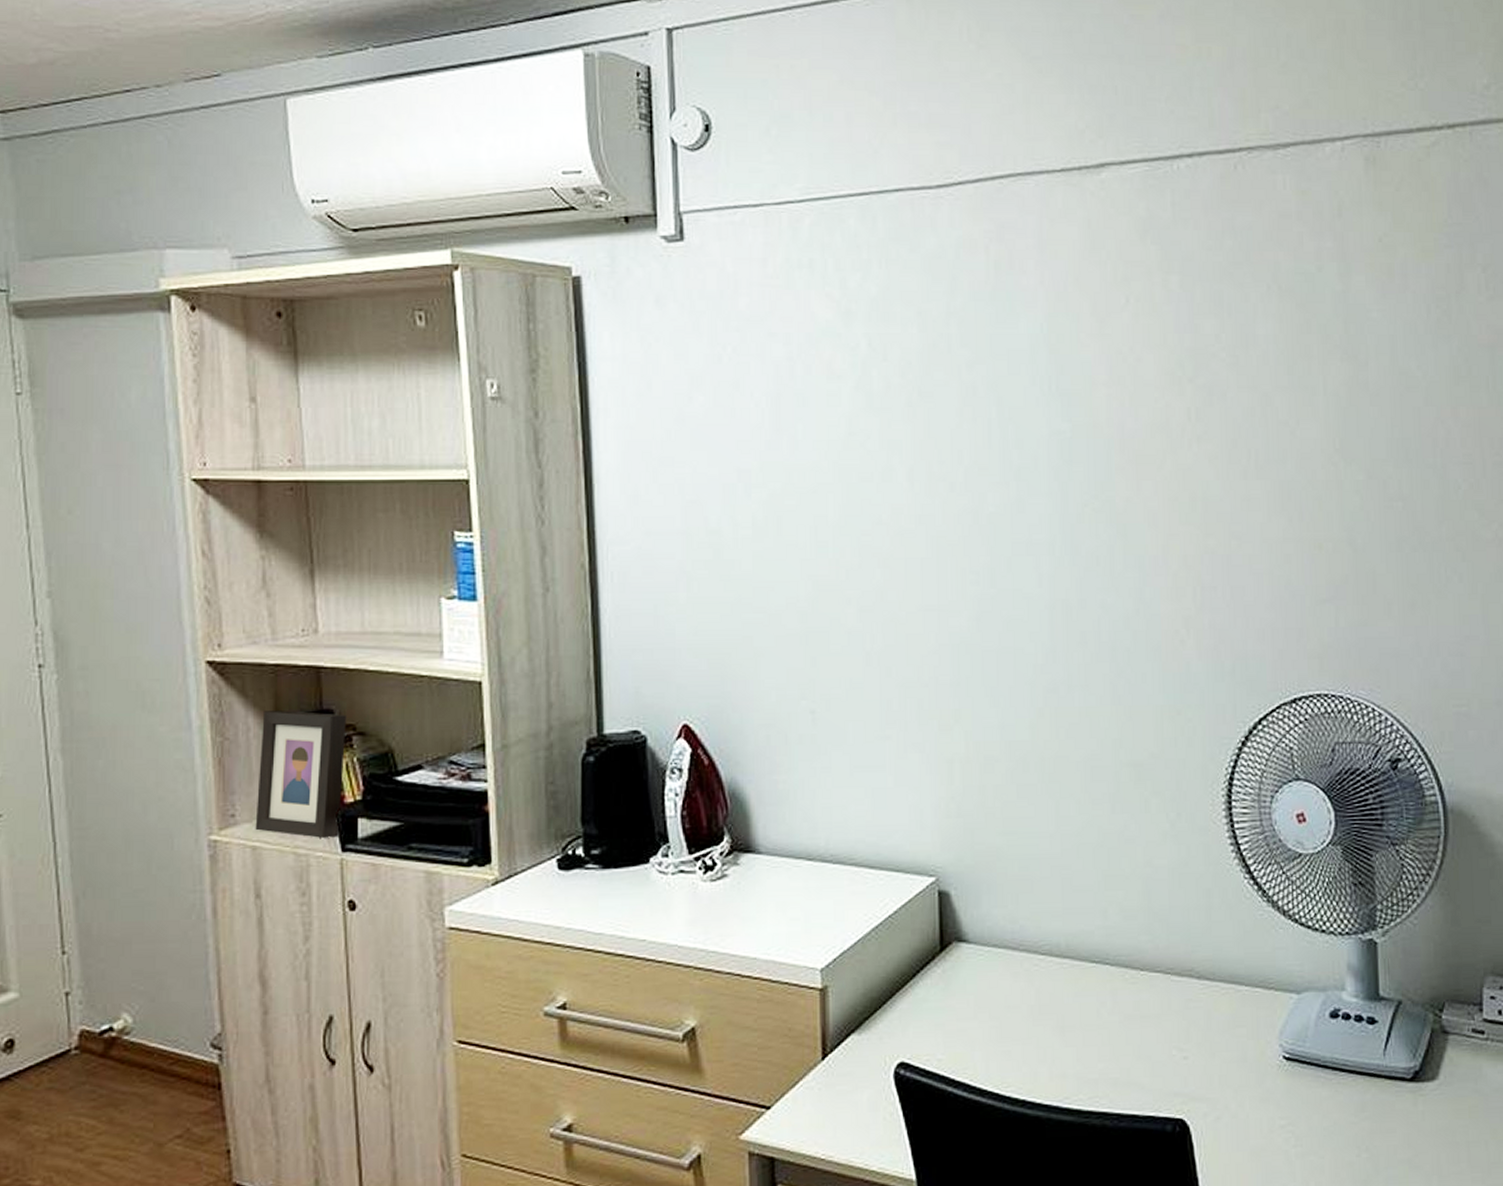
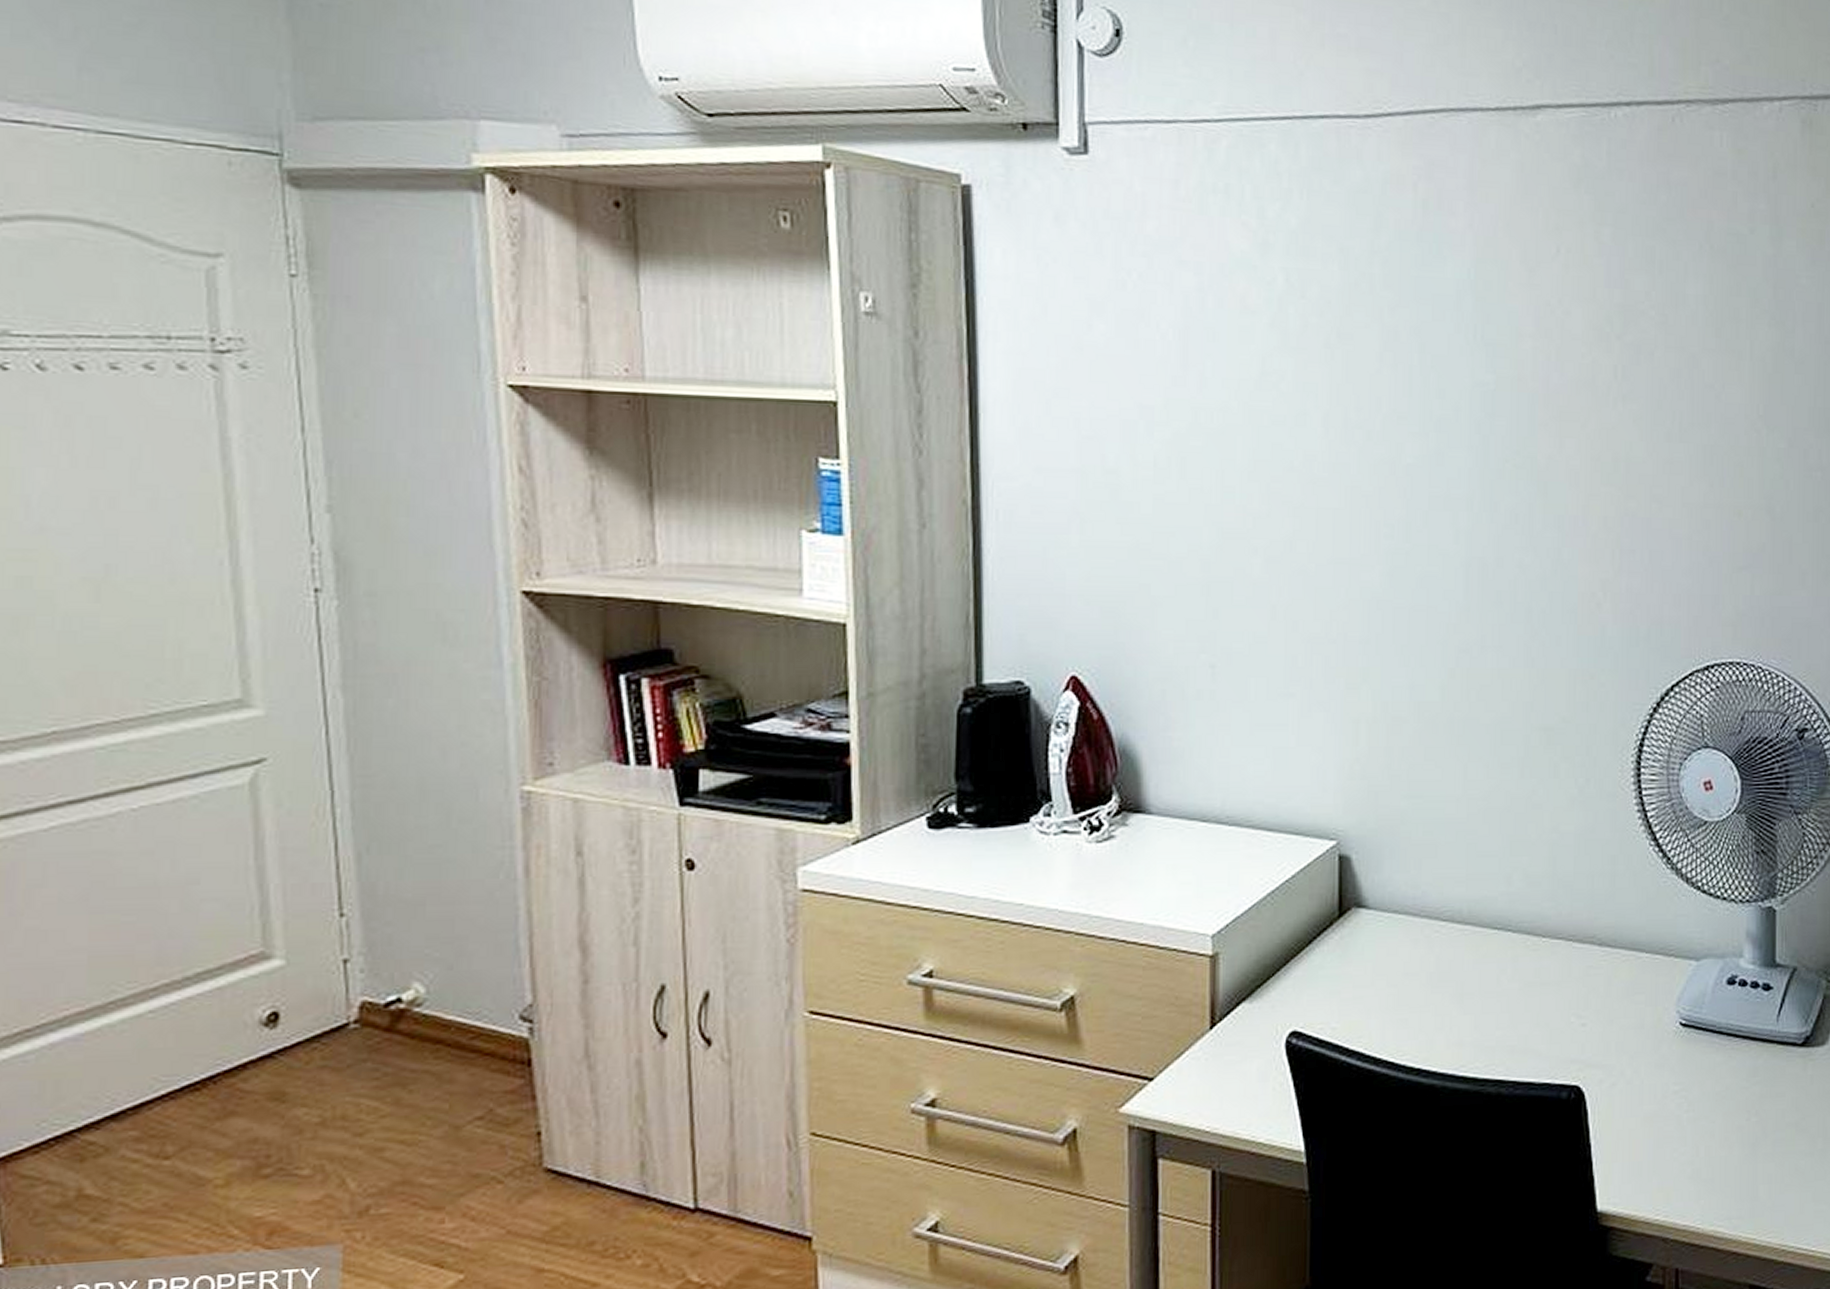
picture frame: present [255,710,347,838] -> none [577,649,688,791]

